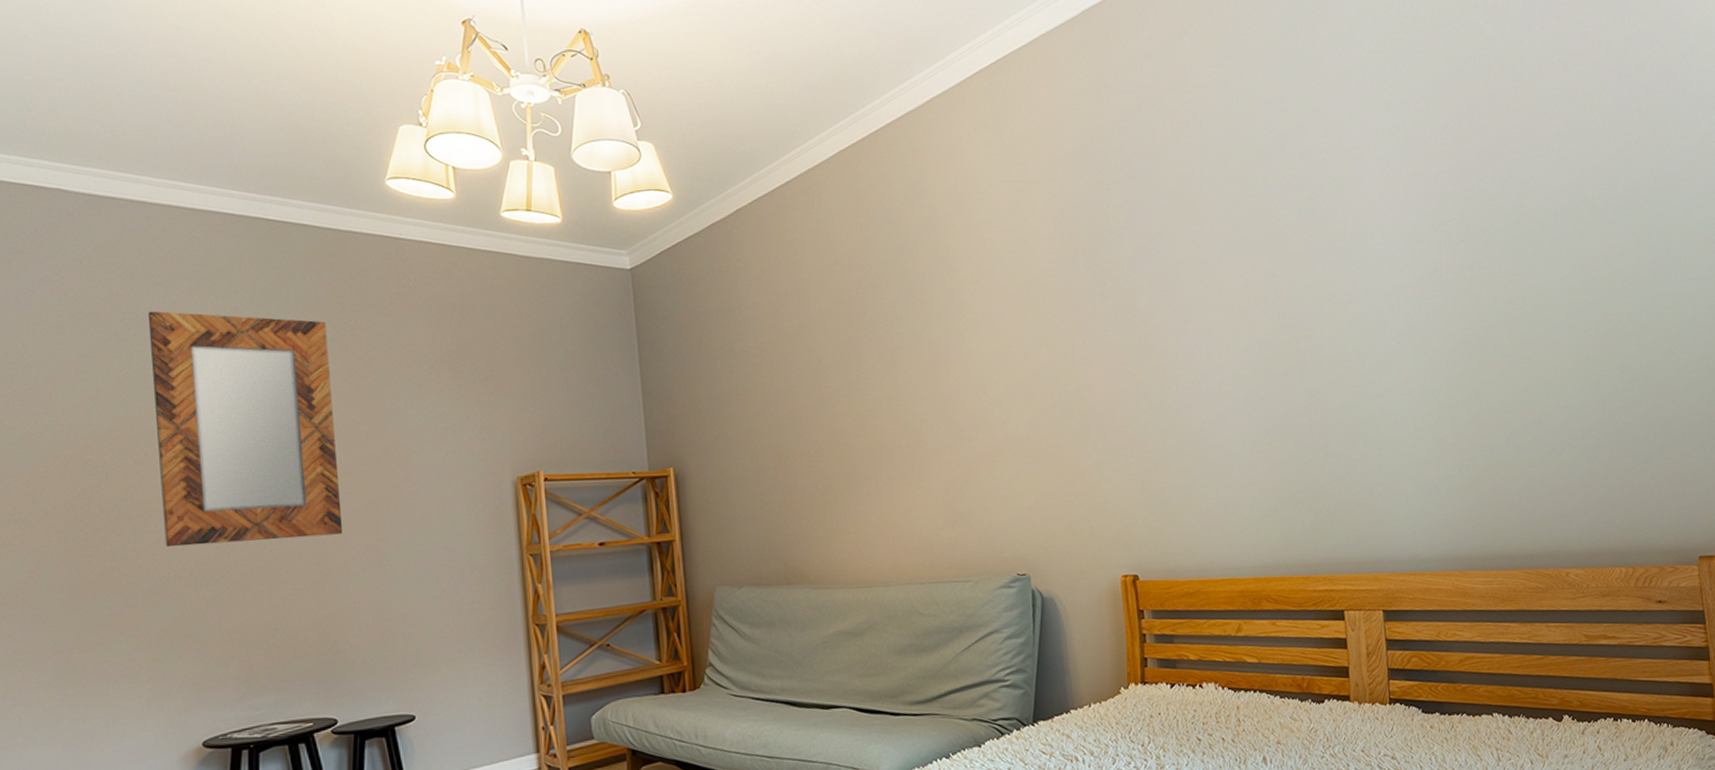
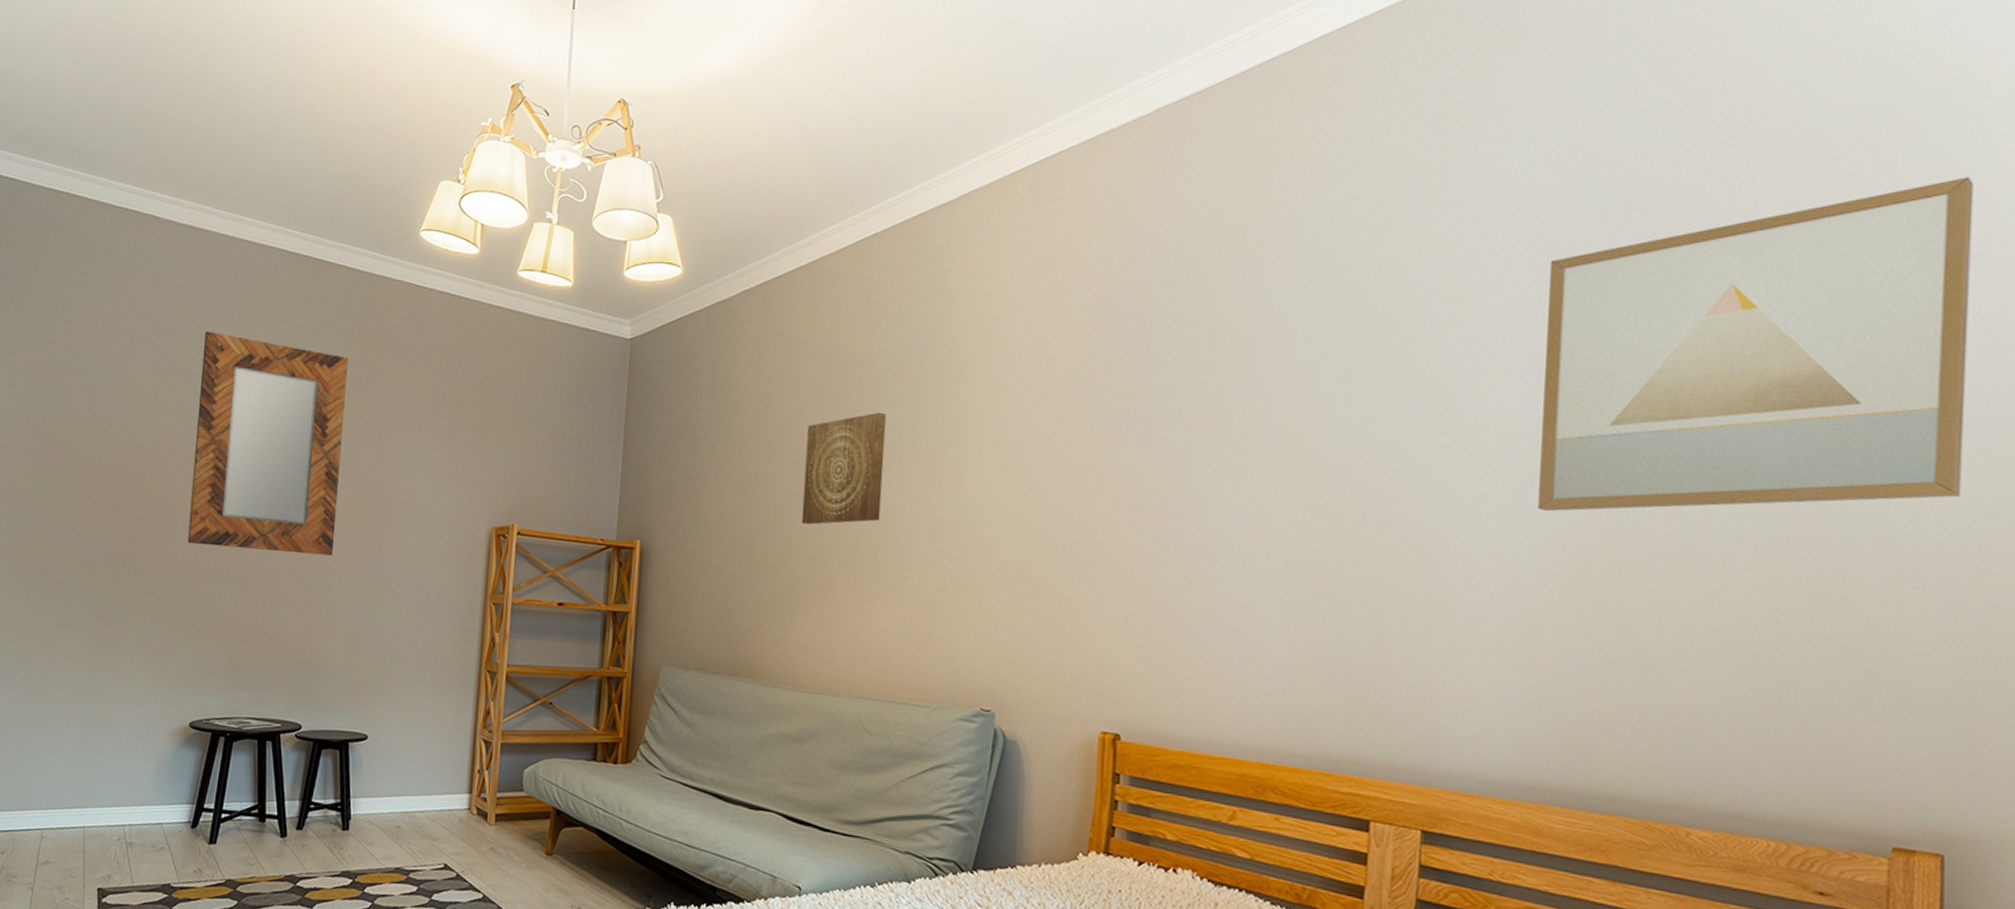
wall art: none [819,312,900,429] -> present [801,412,887,525]
wall art: none [1404,31,1702,330] -> present [1538,177,1974,512]

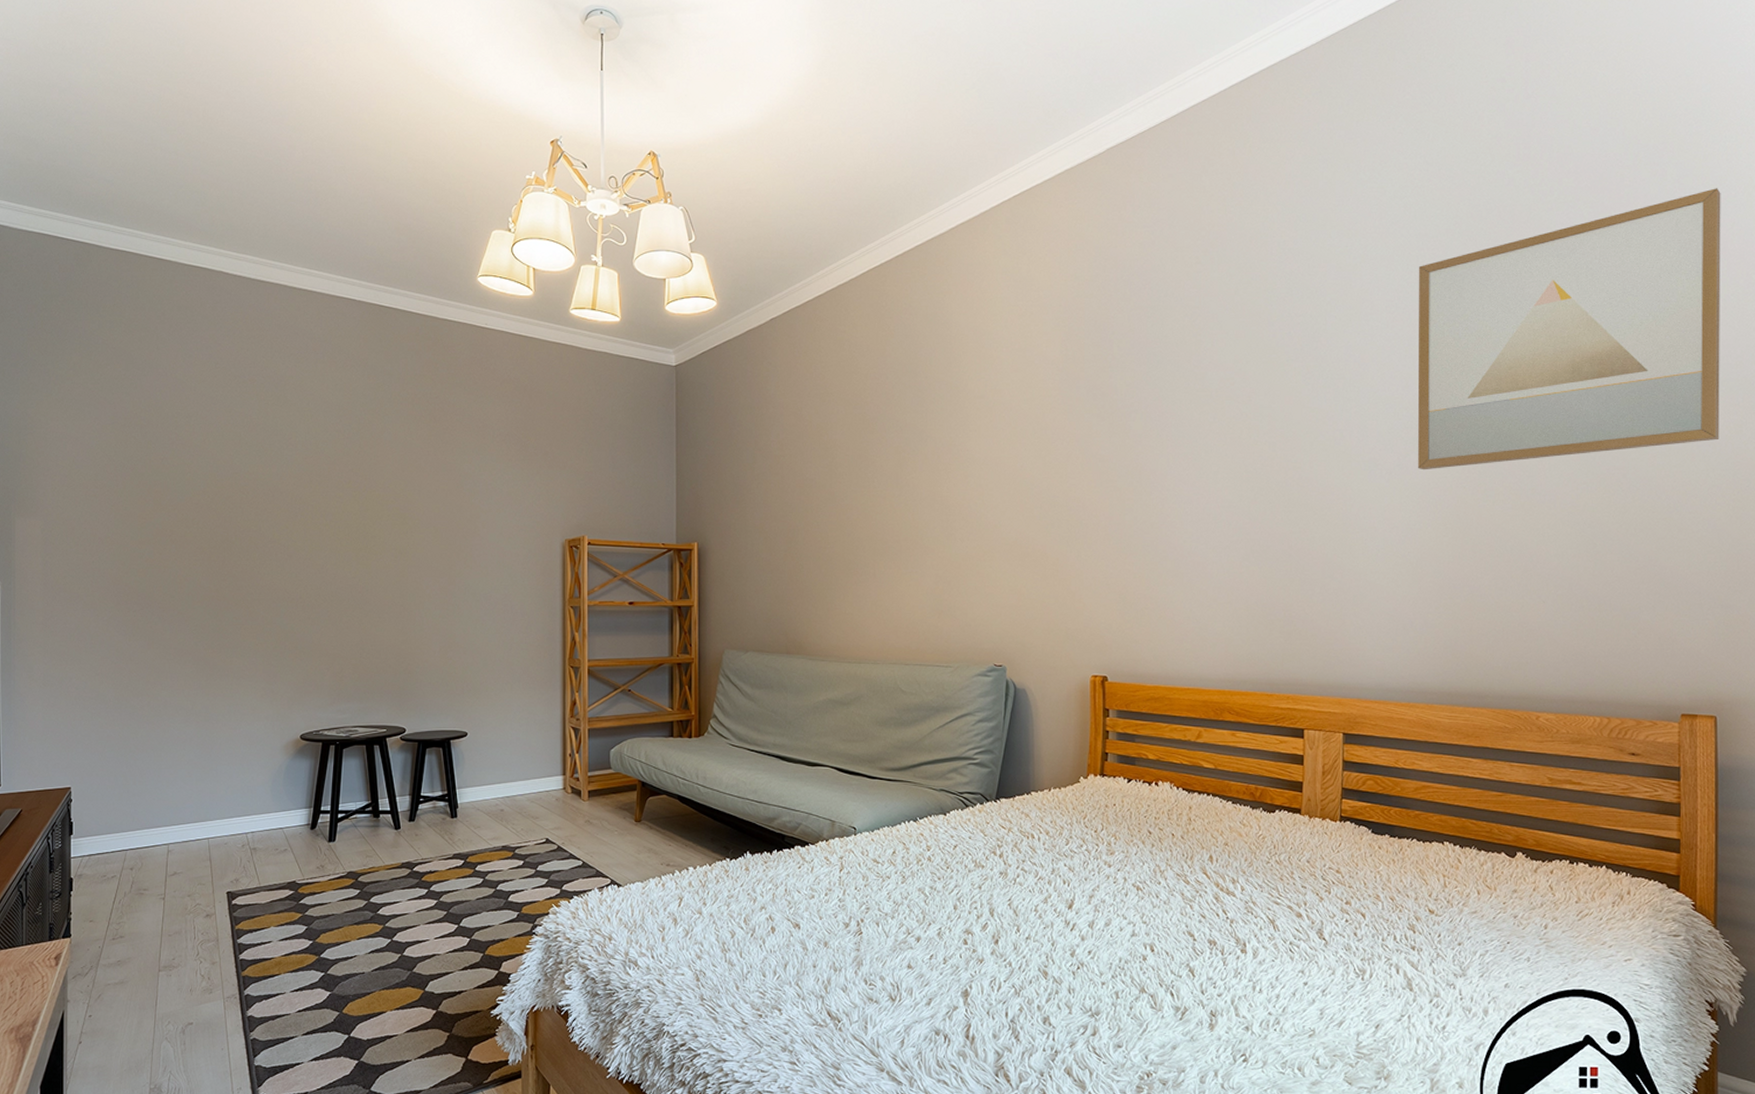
home mirror: present [187,331,349,556] -> none [282,377,422,575]
wall art: present [801,412,887,525] -> none [835,419,901,519]

